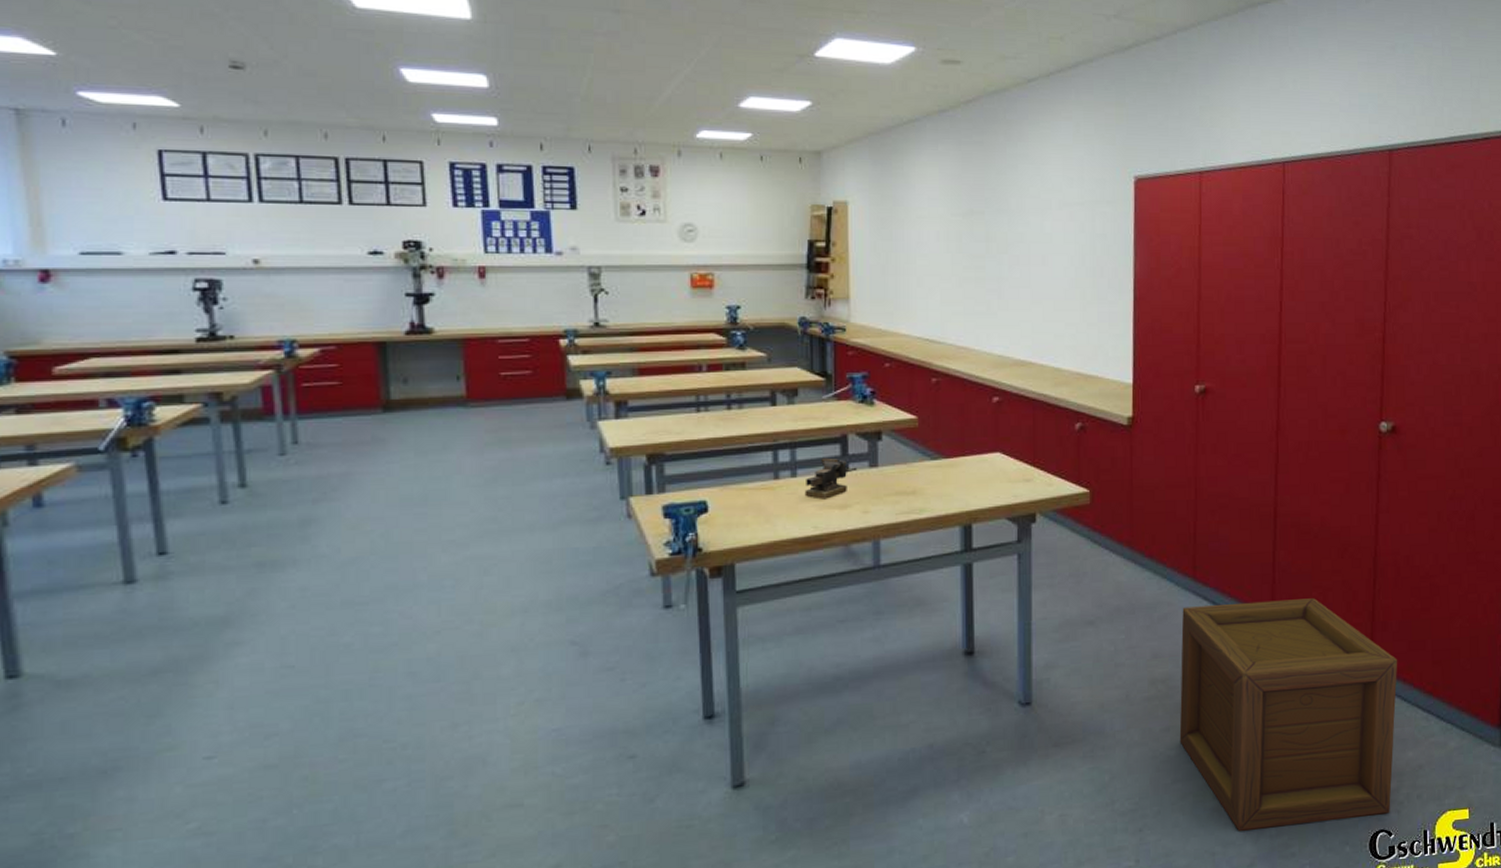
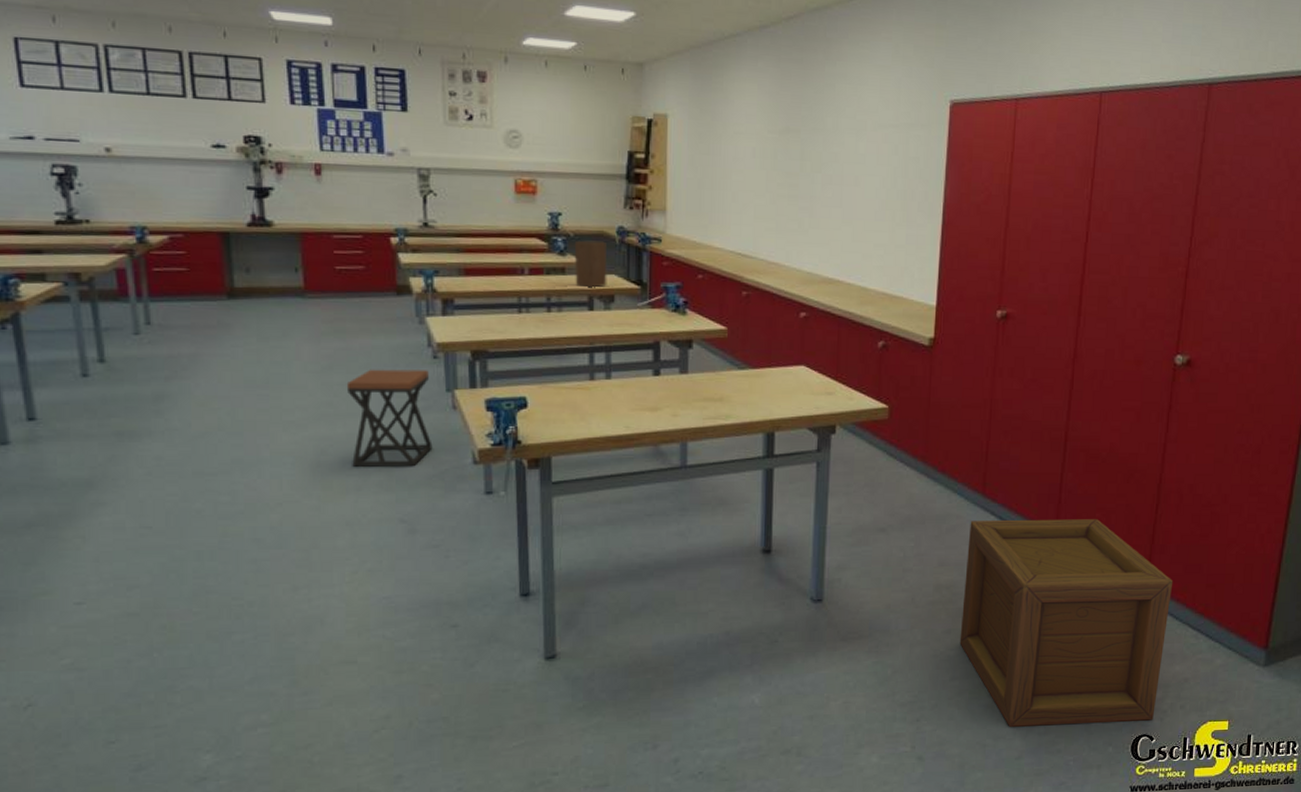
stool: none [512,477,606,586] -> present [346,369,433,467]
wood block: none [754,333,790,382] -> present [574,240,607,288]
bench vise: present [804,457,858,500] -> none [618,362,669,402]

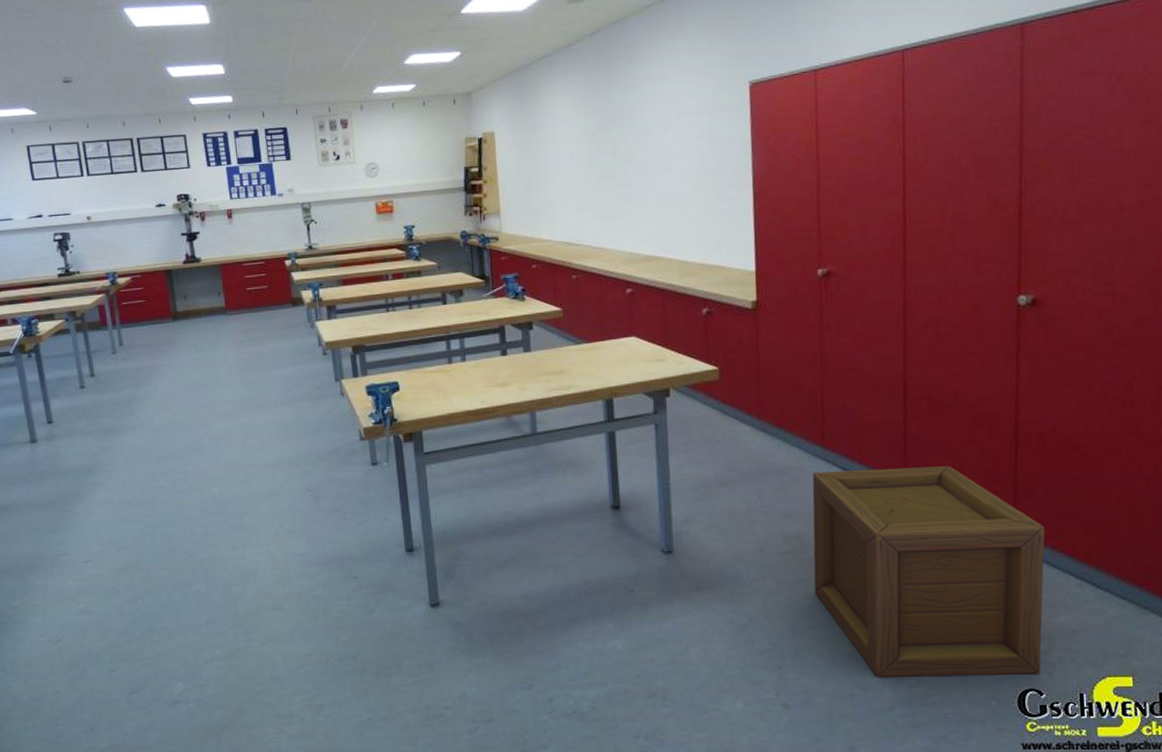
stool: present [346,369,433,467] -> none [260,365,328,447]
wood block: present [574,240,607,288] -> none [426,245,456,286]

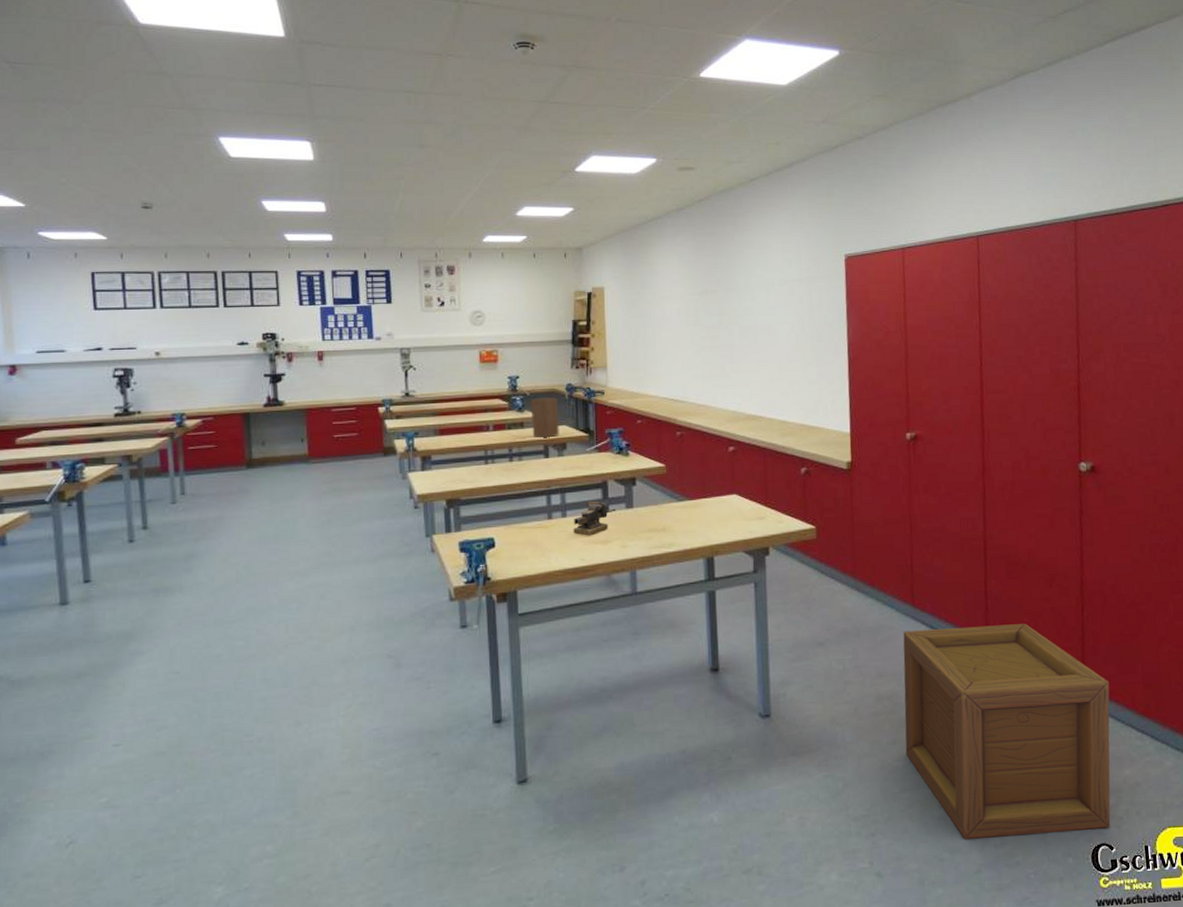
wood block: none [426,245,456,286] -> present [530,397,560,439]
bench vise: none [472,345,514,379] -> present [573,500,616,536]

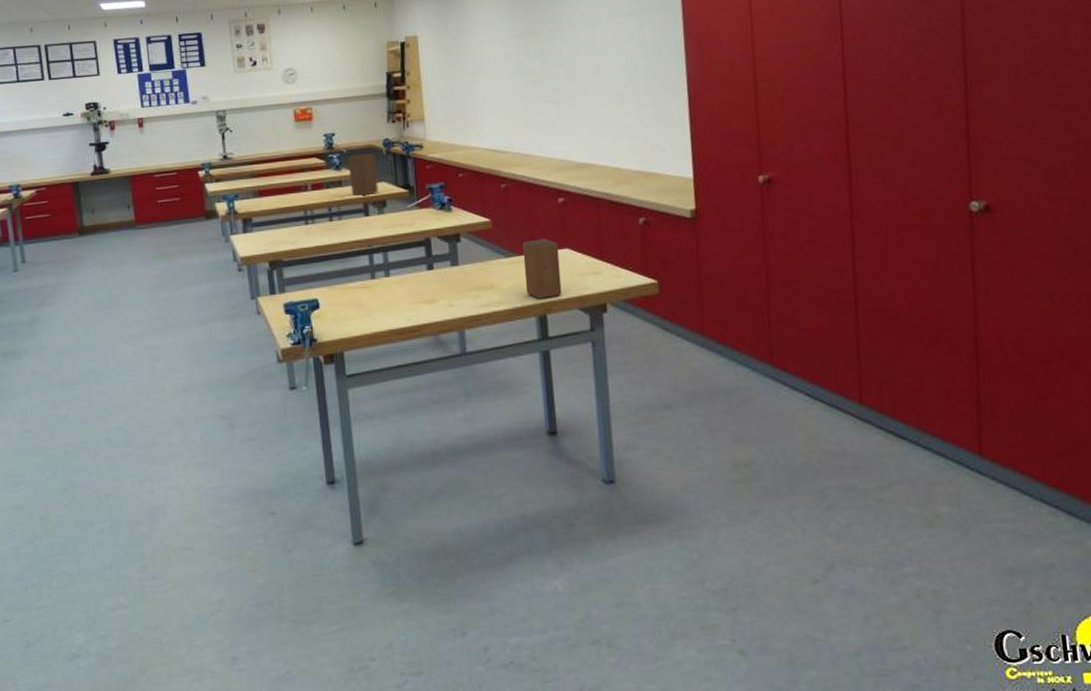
bench vise: present [573,500,616,536] -> none [397,259,441,296]
wooden block: none [694,484,729,541] -> present [522,238,562,299]
wooden crate: present [903,624,1111,839] -> none [761,384,1018,619]

